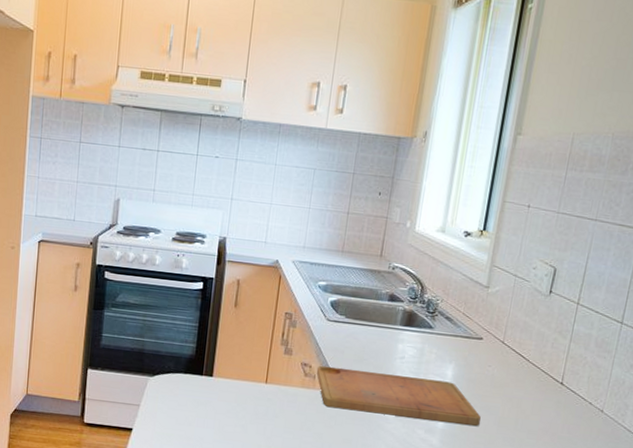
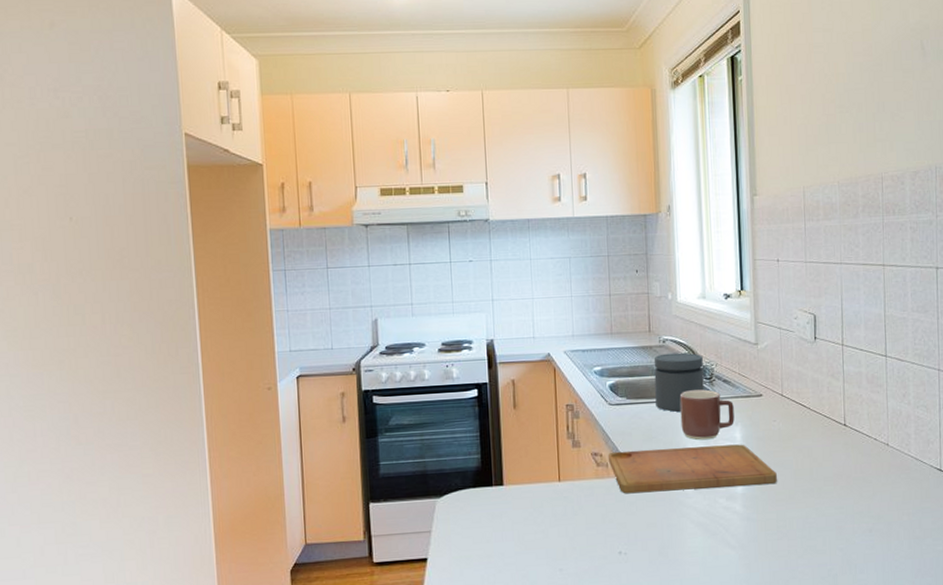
jar: none [373,280,430,339] -> present [654,352,704,412]
mug: none [393,320,452,372] -> present [679,389,735,441]

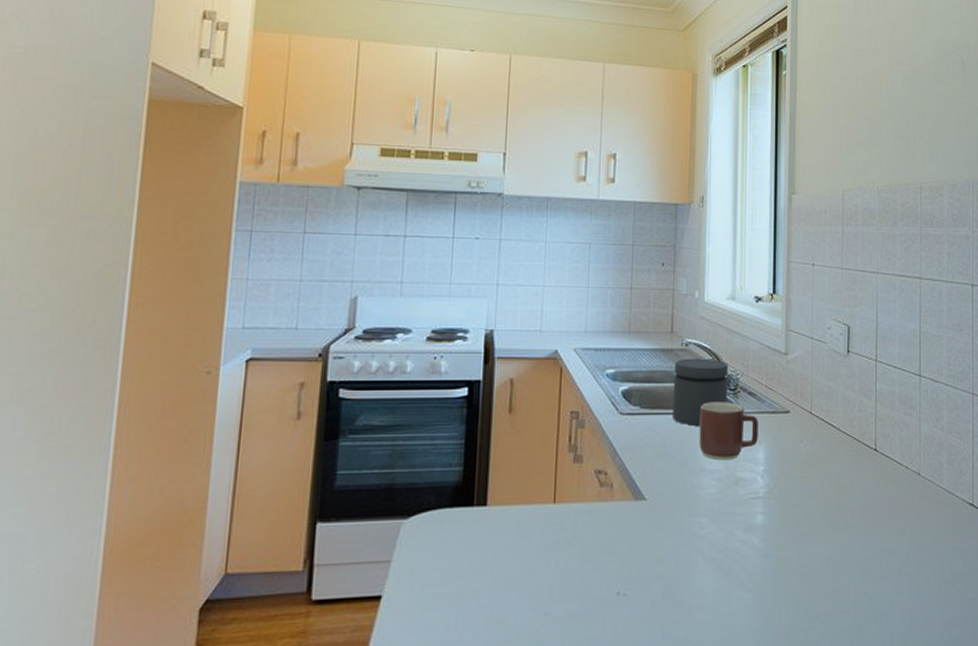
cutting board: present [607,444,777,494] -> none [613,466,801,521]

